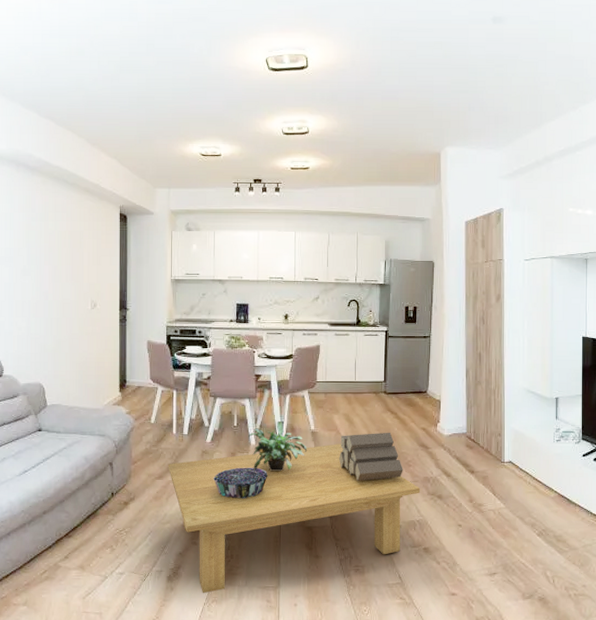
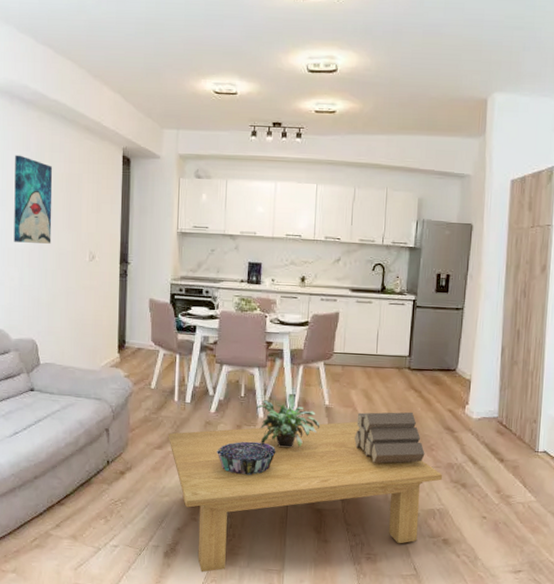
wall art: none [21,216,56,295] -> present [14,155,53,244]

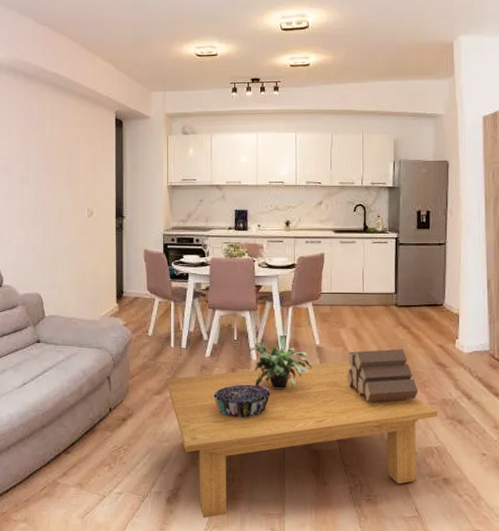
wall art: present [14,155,53,244] -> none [19,124,53,204]

